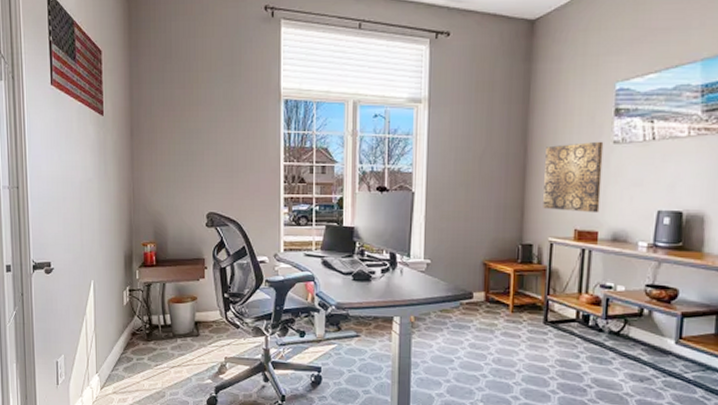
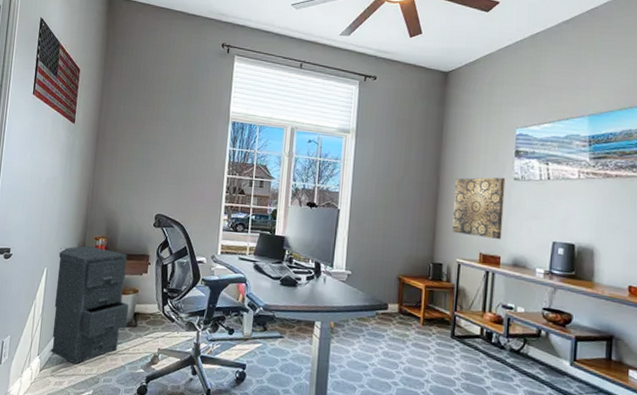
filing cabinet: none [104,253,189,380] -> present [49,246,129,365]

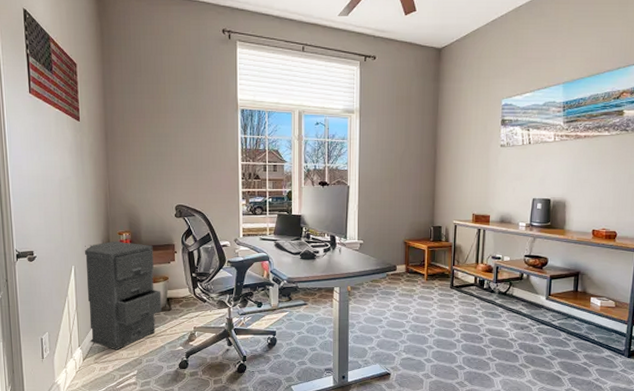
wall art: present [452,177,506,240] -> none [449,145,494,201]

